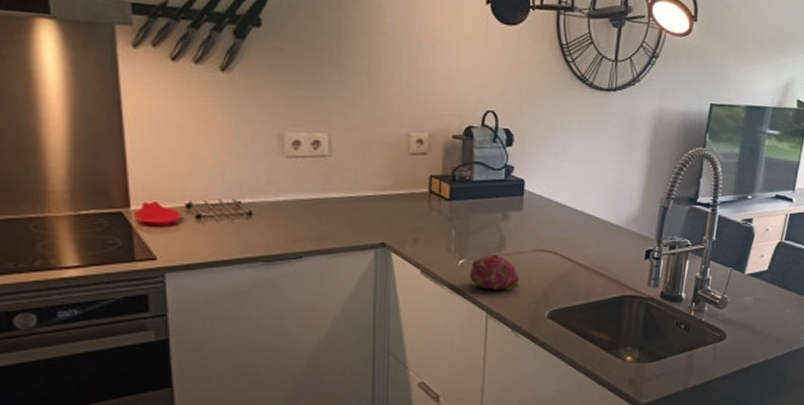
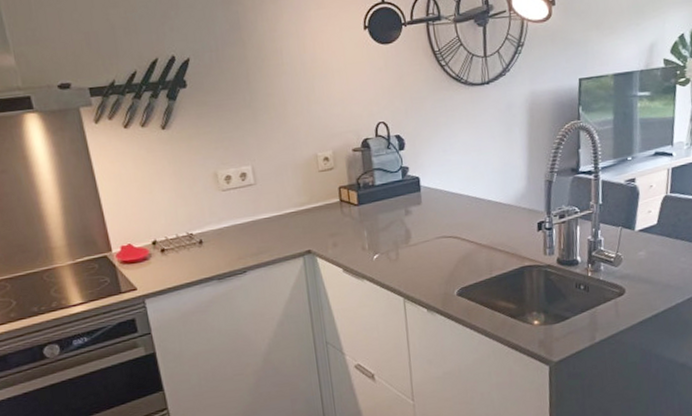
fruit: present [469,254,520,290] -> none [383,246,428,278]

